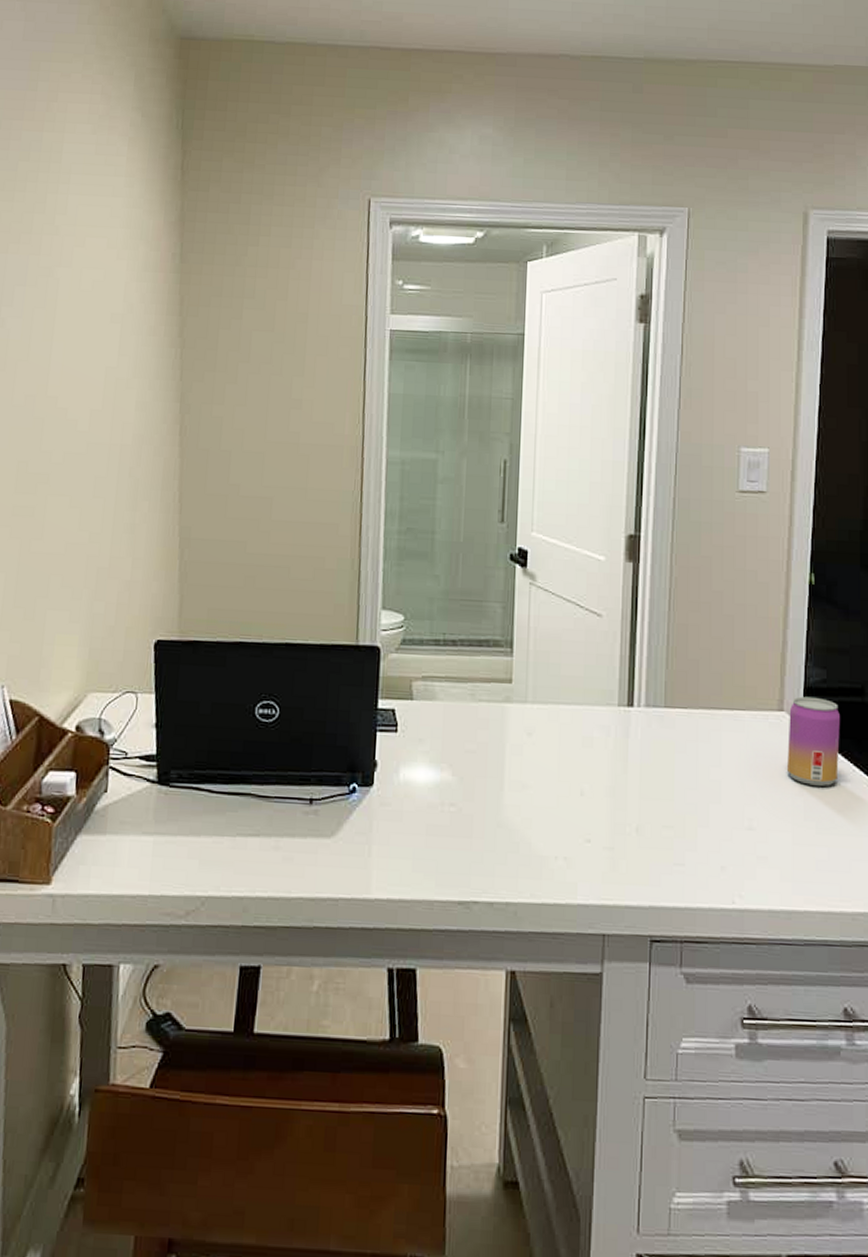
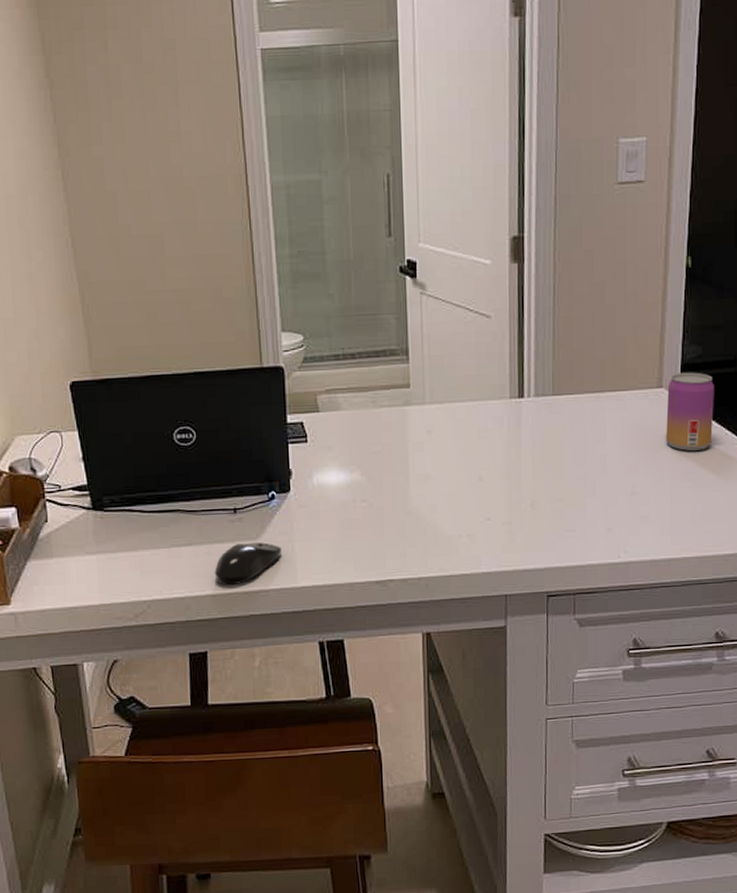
computer mouse: none [279,839,358,889] -> present [214,542,282,586]

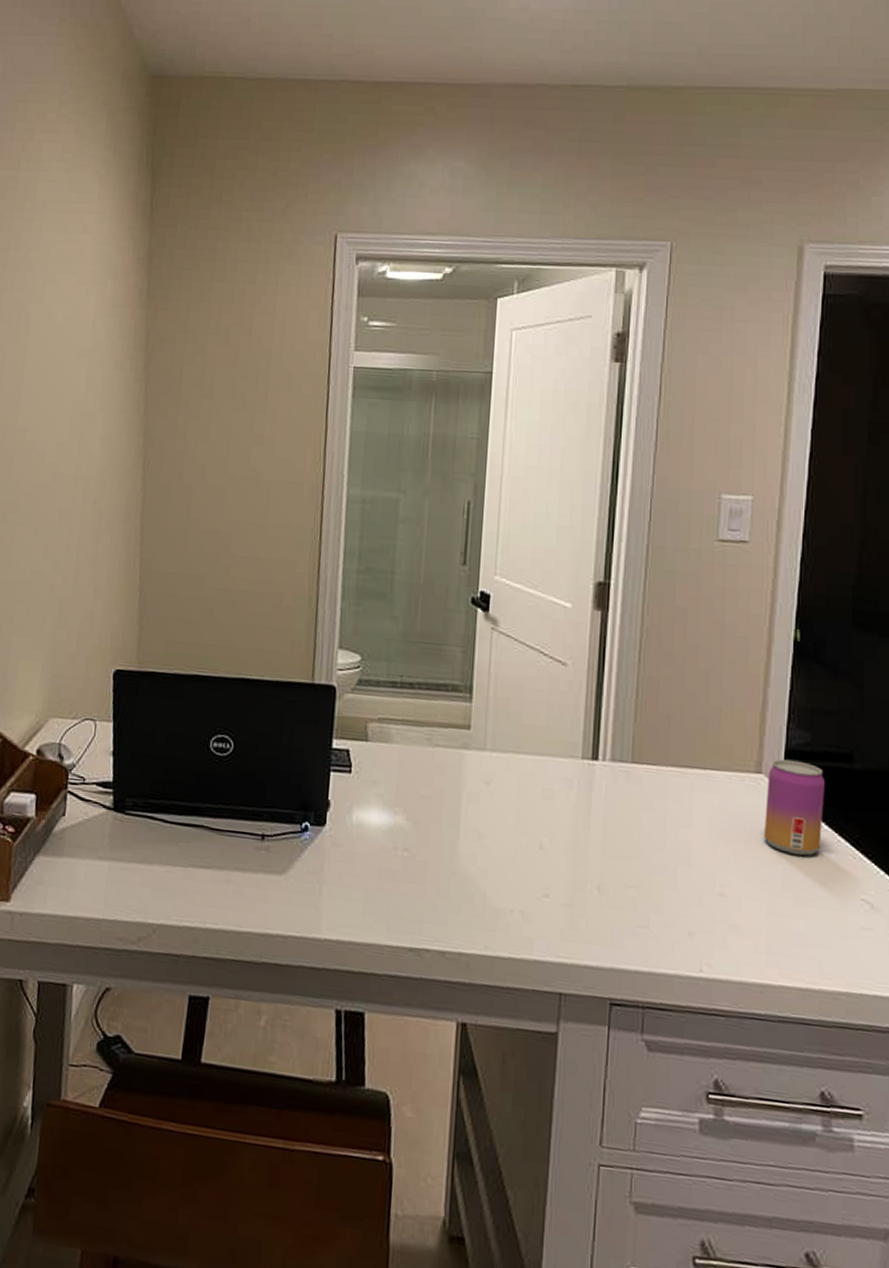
computer mouse: present [214,542,282,586] -> none [230,875,309,924]

